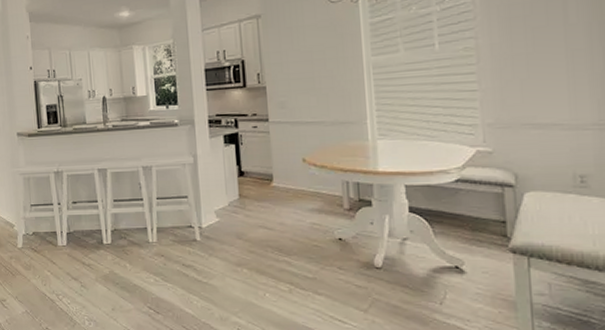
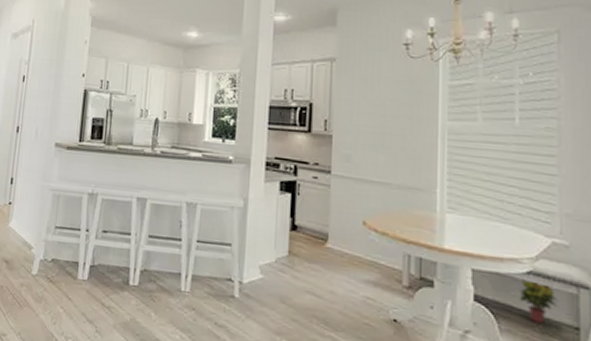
potted plant: none [450,186,486,222] -> present [520,278,559,323]

